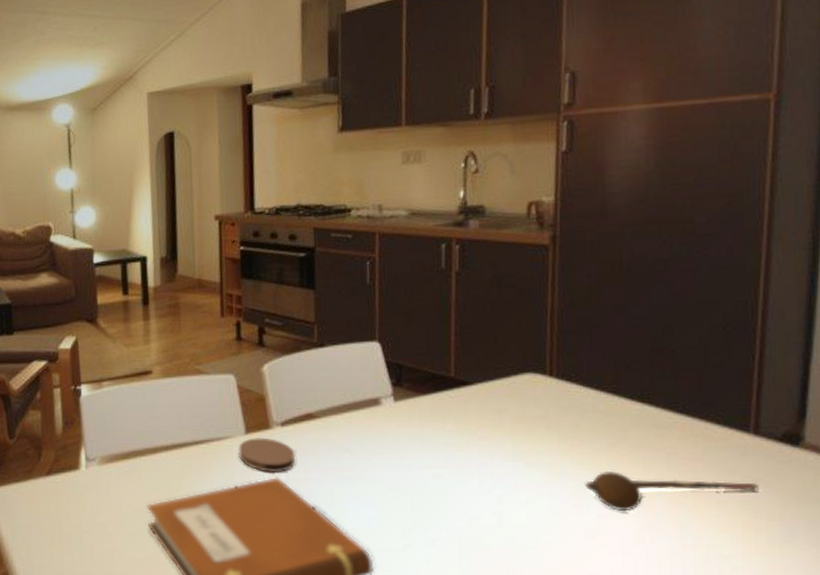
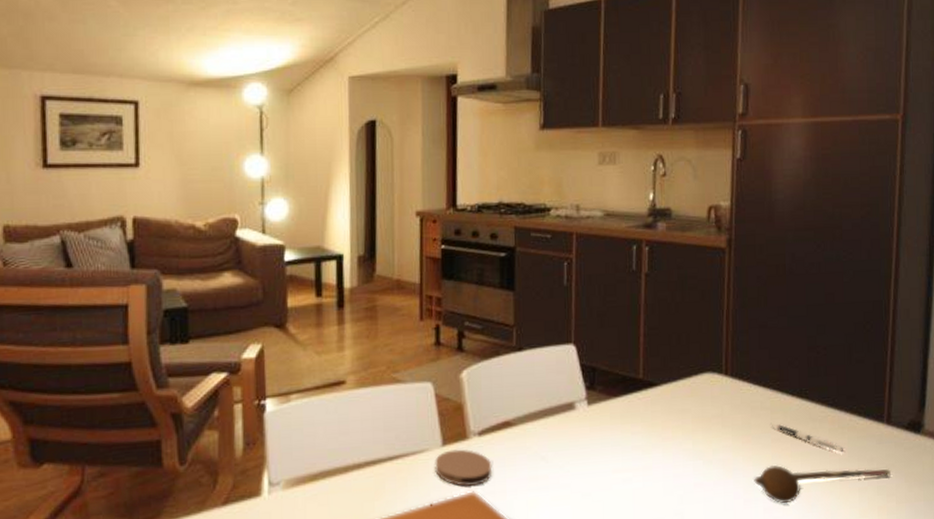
pen: none [605,427,696,463] -> present [771,422,843,453]

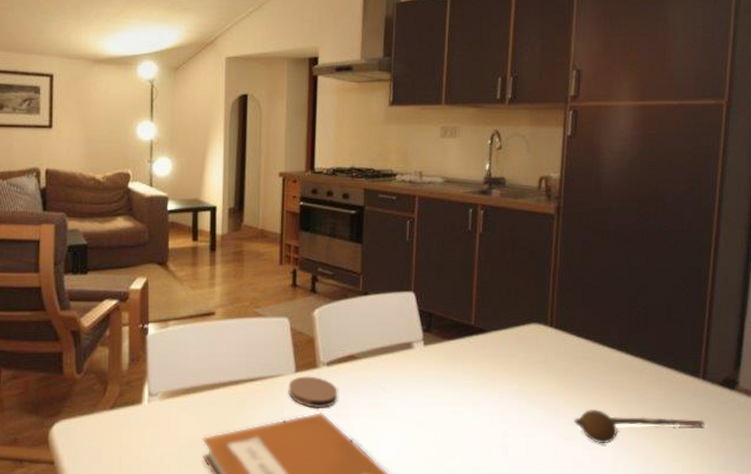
pen: present [771,422,843,453] -> none [591,371,659,403]

